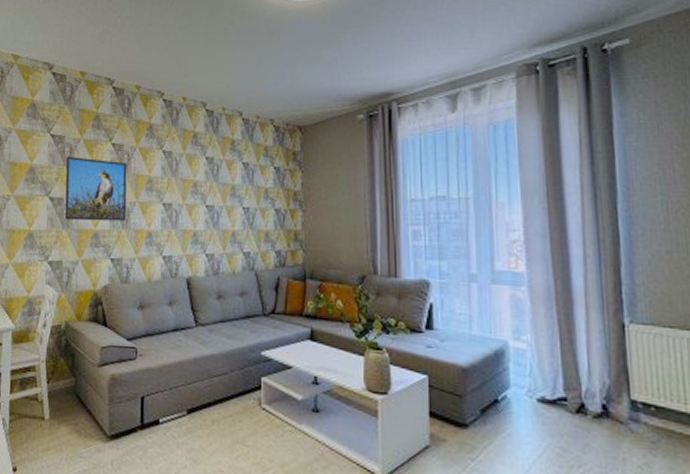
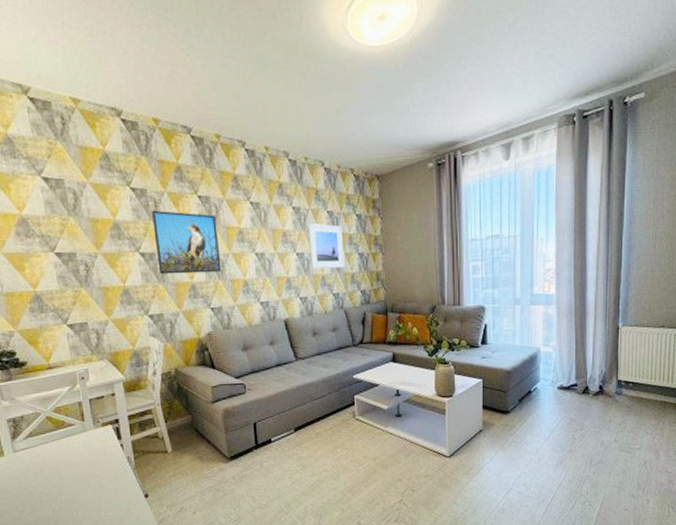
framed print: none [219,175,259,224] -> present [307,223,345,269]

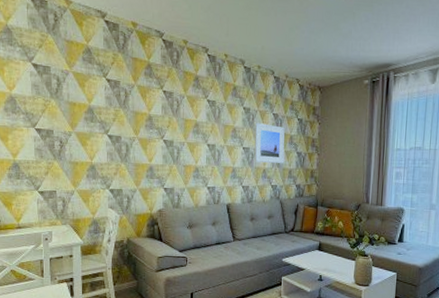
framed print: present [152,210,222,275] -> none [122,99,177,158]

